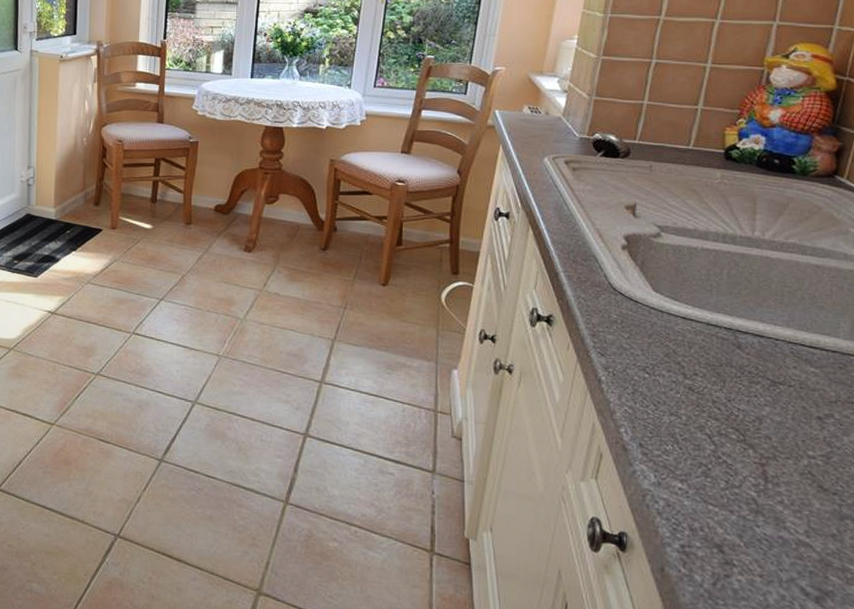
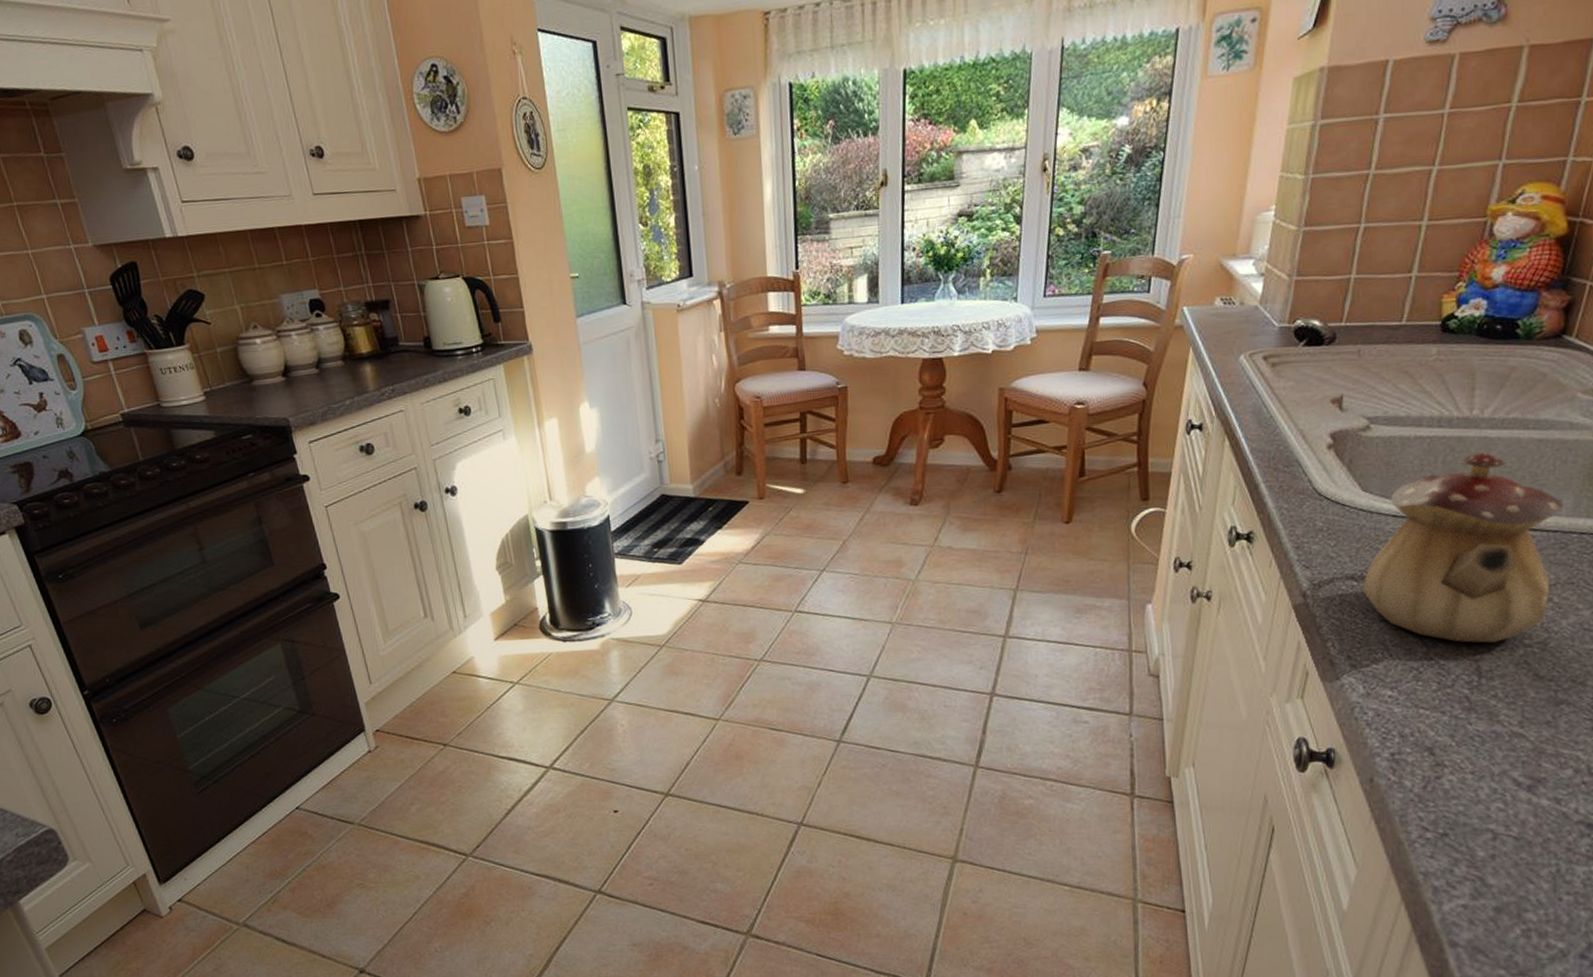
teapot: none [653,270,841,450] -> present [1362,452,1564,643]

